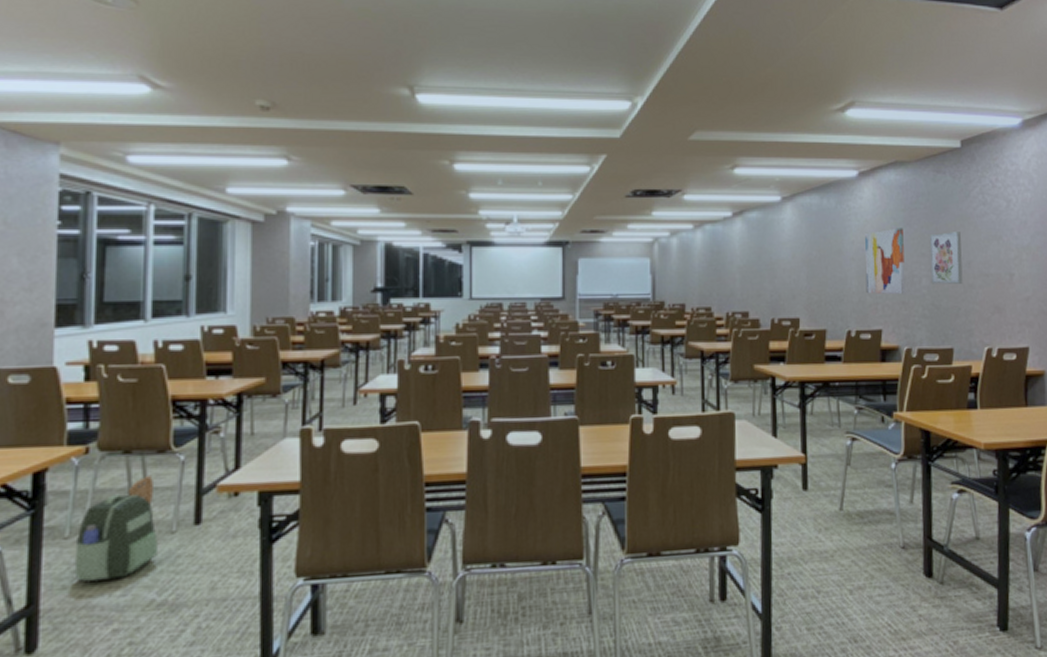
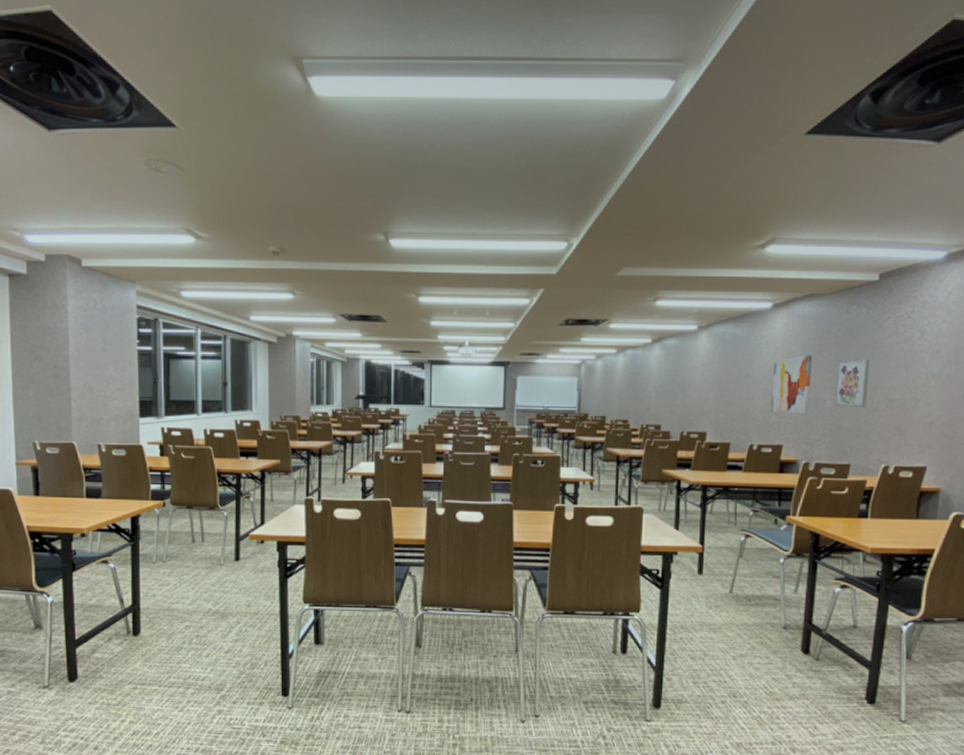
backpack: present [74,474,158,581] -> none [160,524,212,593]

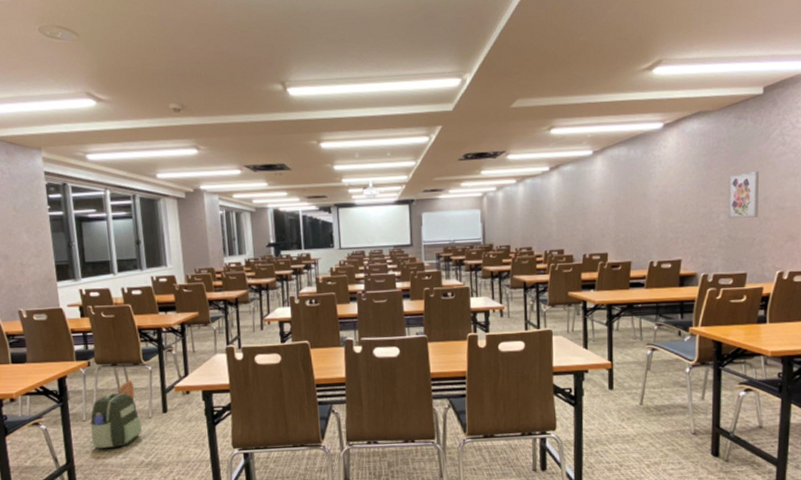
backpack: none [160,524,212,593] -> present [90,379,142,448]
wall art: present [770,355,812,416] -> none [667,171,704,230]

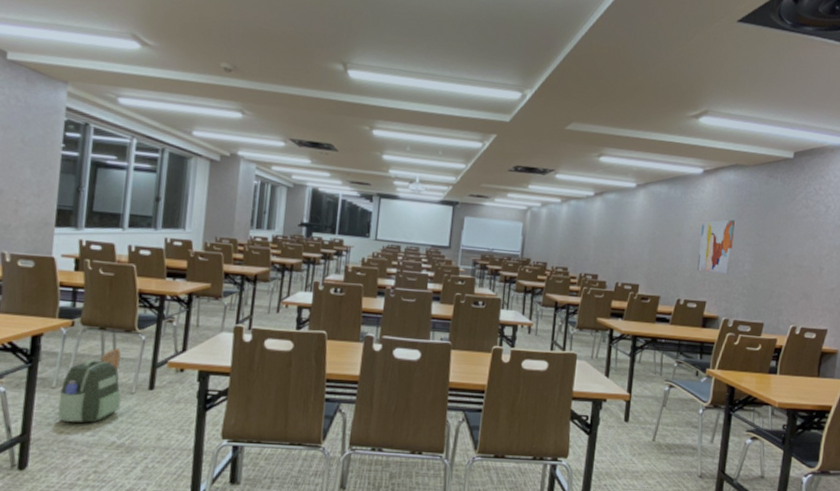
wall art: none [667,171,704,230] -> present [697,219,735,275]
wall art: present [728,171,759,219] -> none [752,227,783,271]

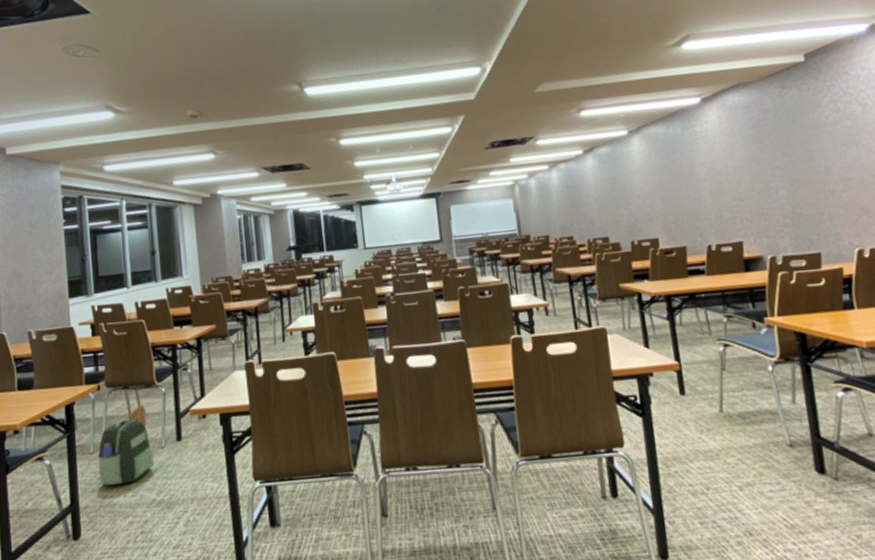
wall art: present [697,219,735,275] -> none [714,144,764,210]

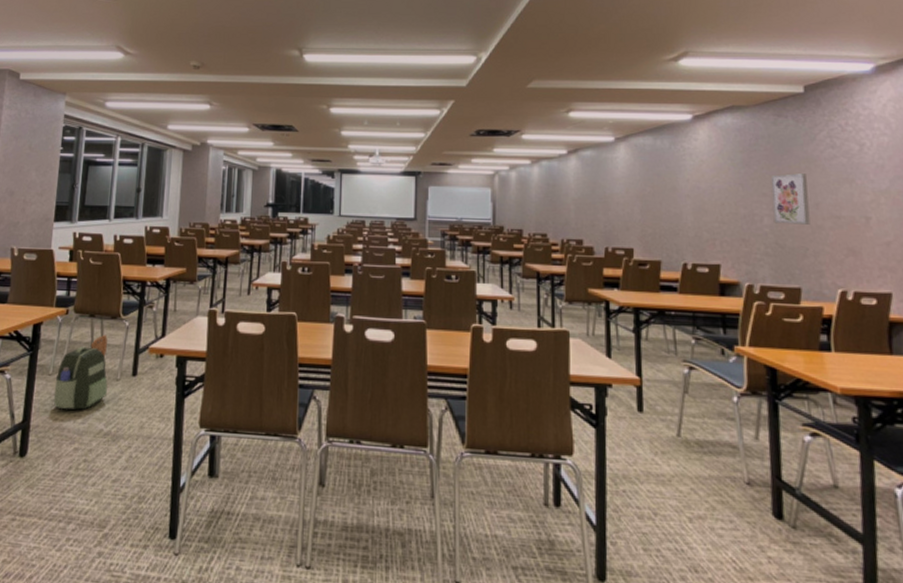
wall art: none [782,141,823,194] -> present [771,173,811,225]

